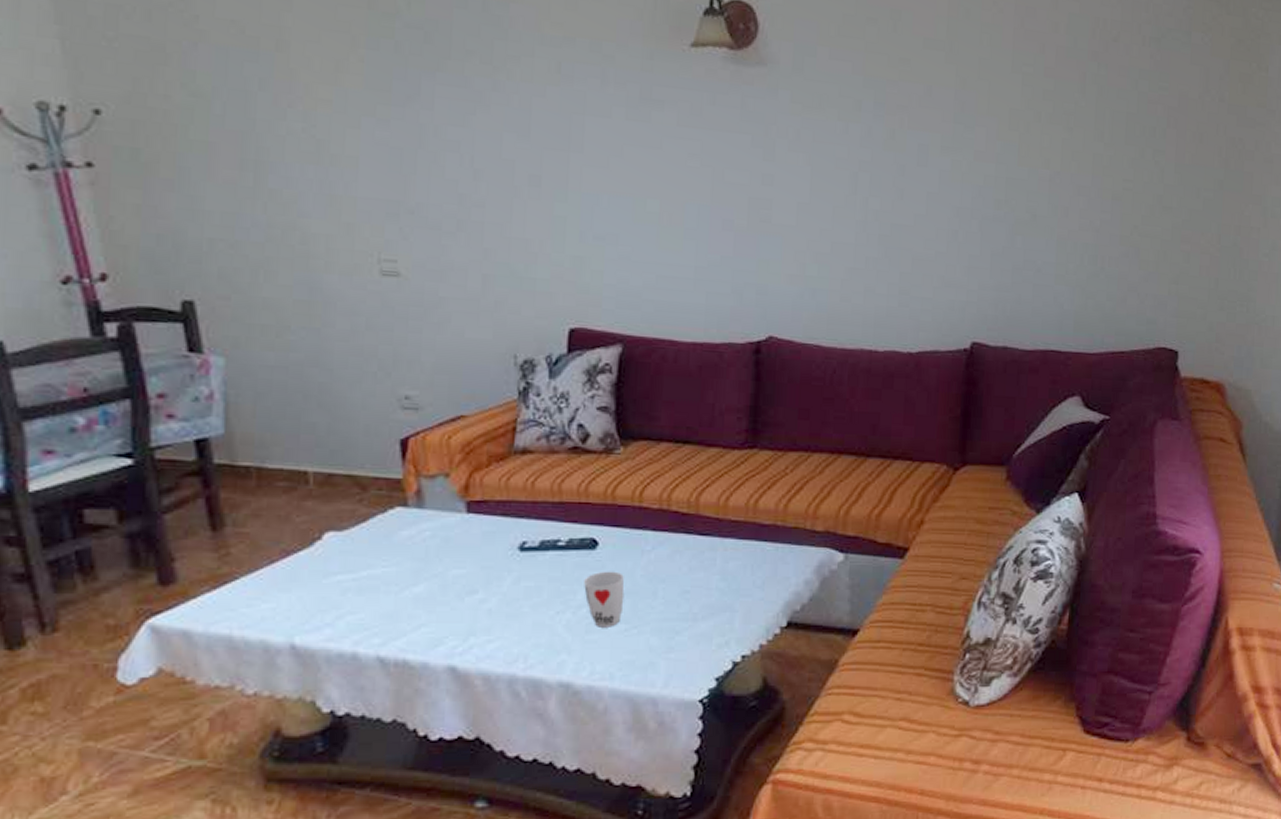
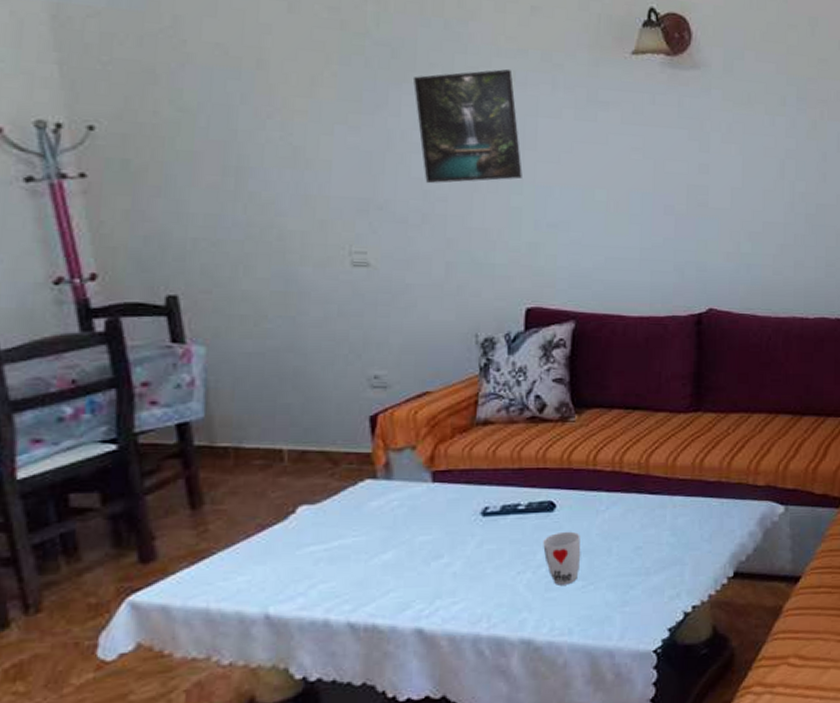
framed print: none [447,59,567,187] -> present [412,69,522,184]

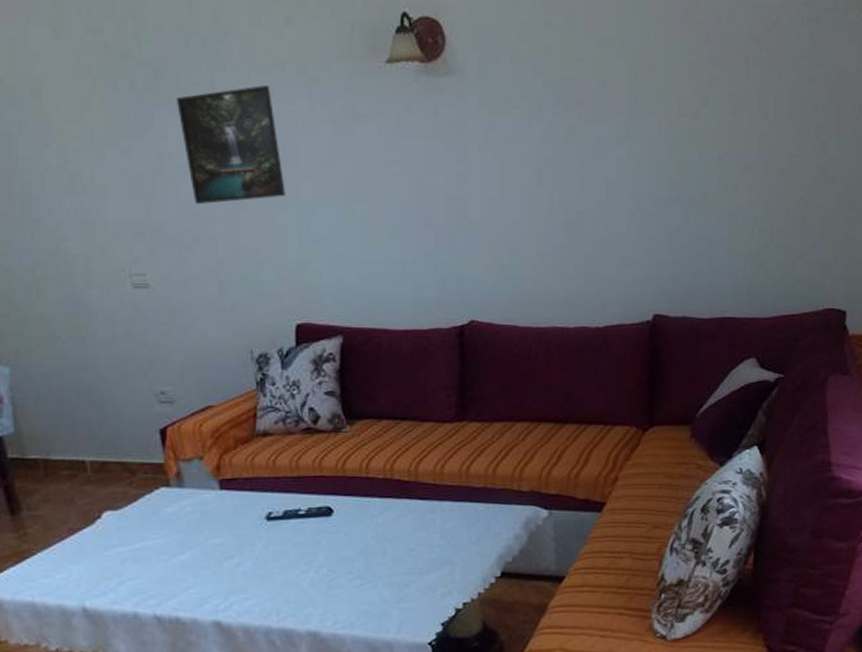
cup: present [543,531,581,585] -> none [323,534,359,583]

